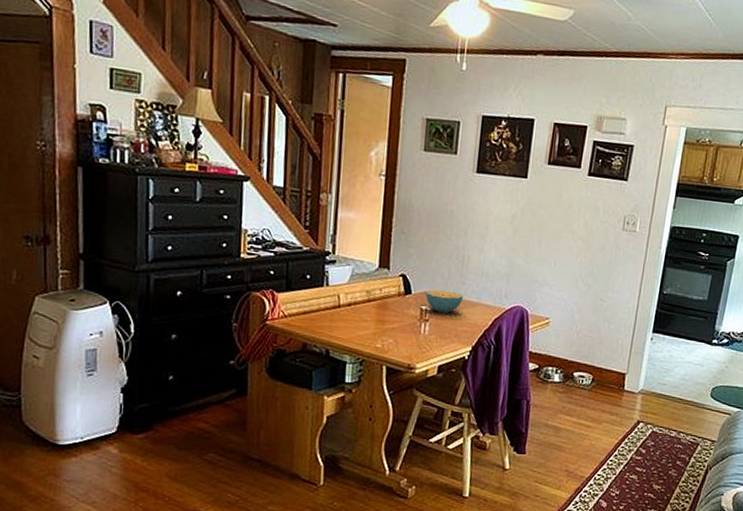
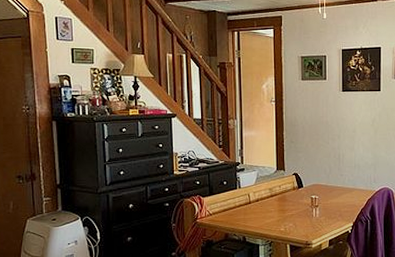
cereal bowl: present [425,289,463,314] -> none [314,182,342,200]

